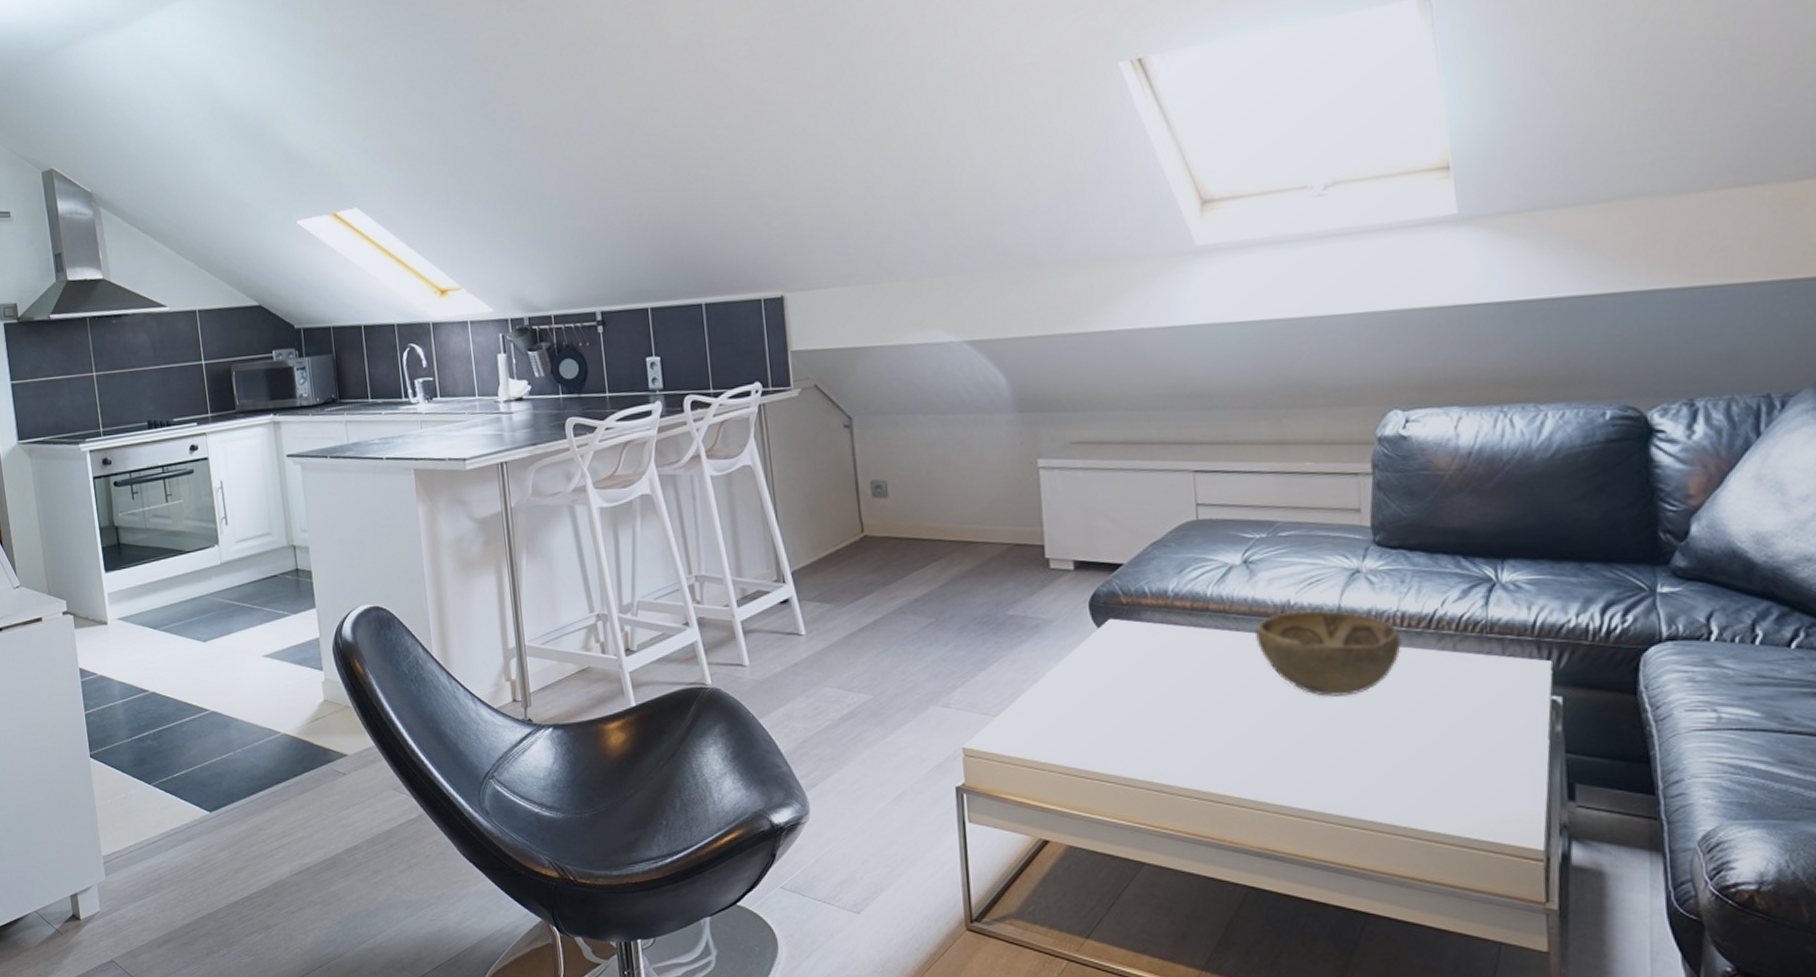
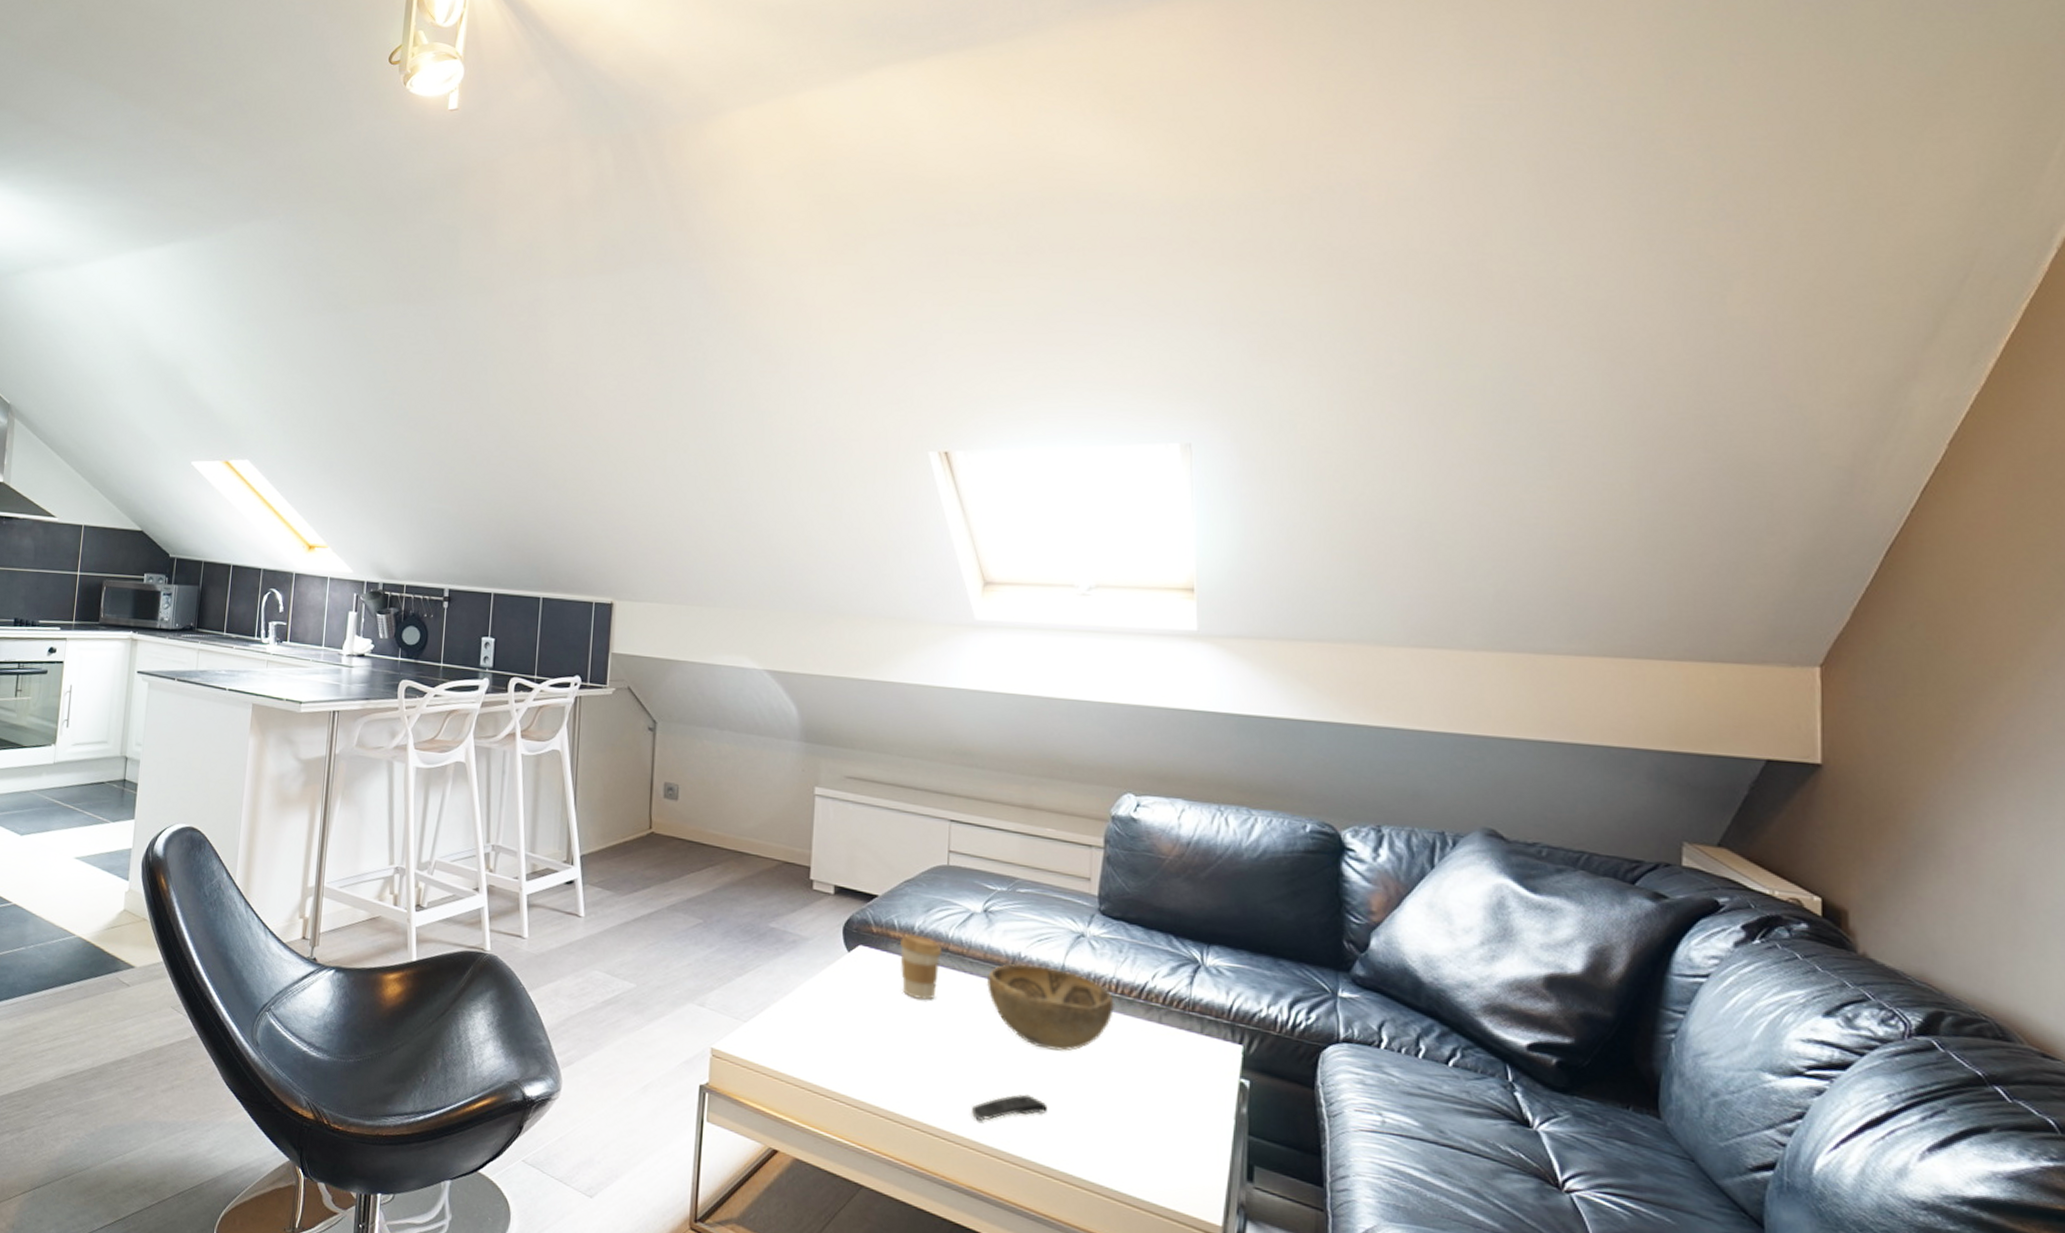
coffee cup: none [1153,598,1202,666] -> present [899,934,943,1001]
remote control: none [1254,746,1338,780] -> present [972,1094,1048,1121]

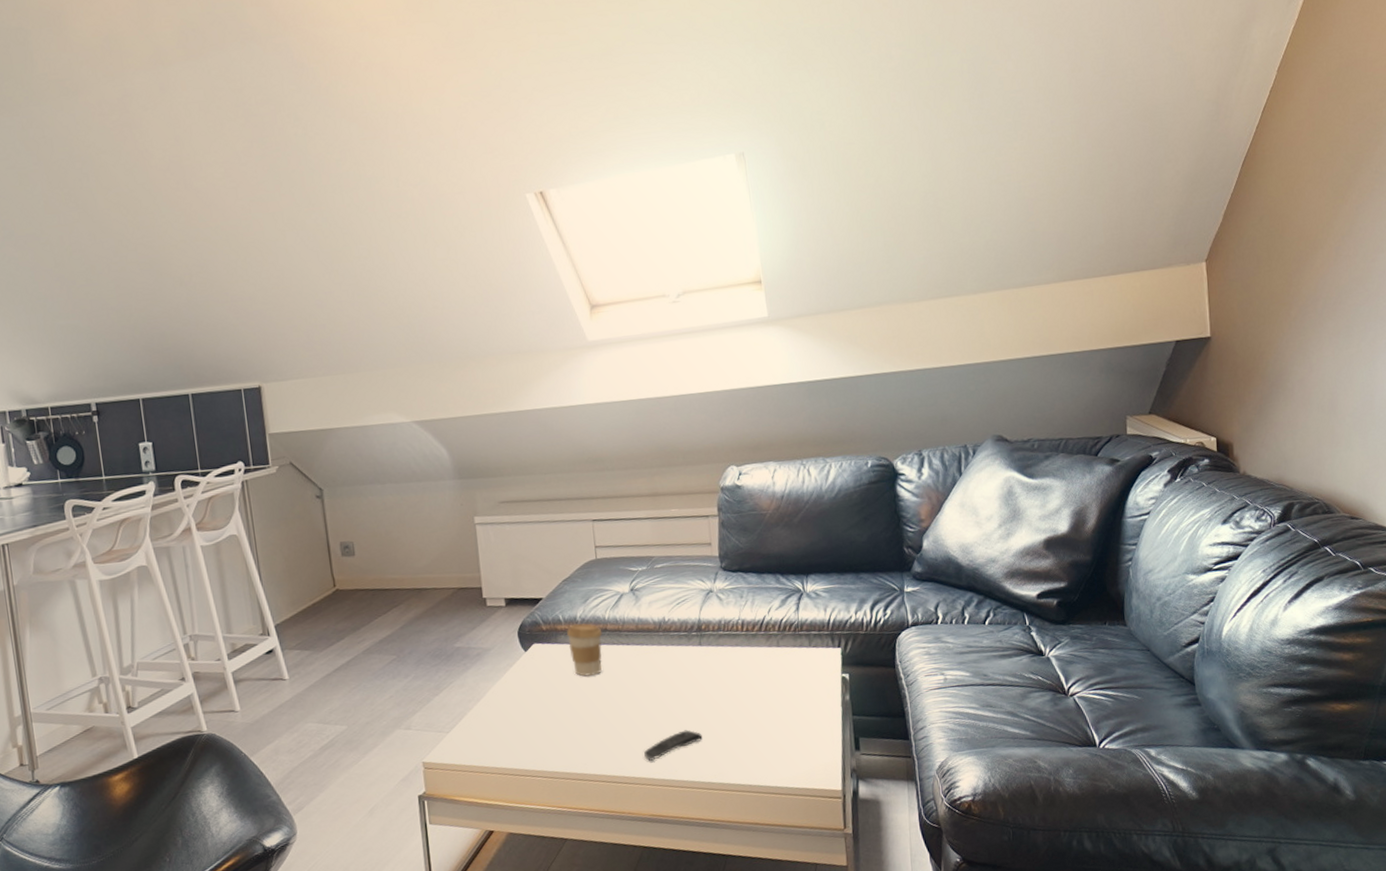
decorative bowl: present [987,963,1114,1051] -> none [641,623,743,690]

